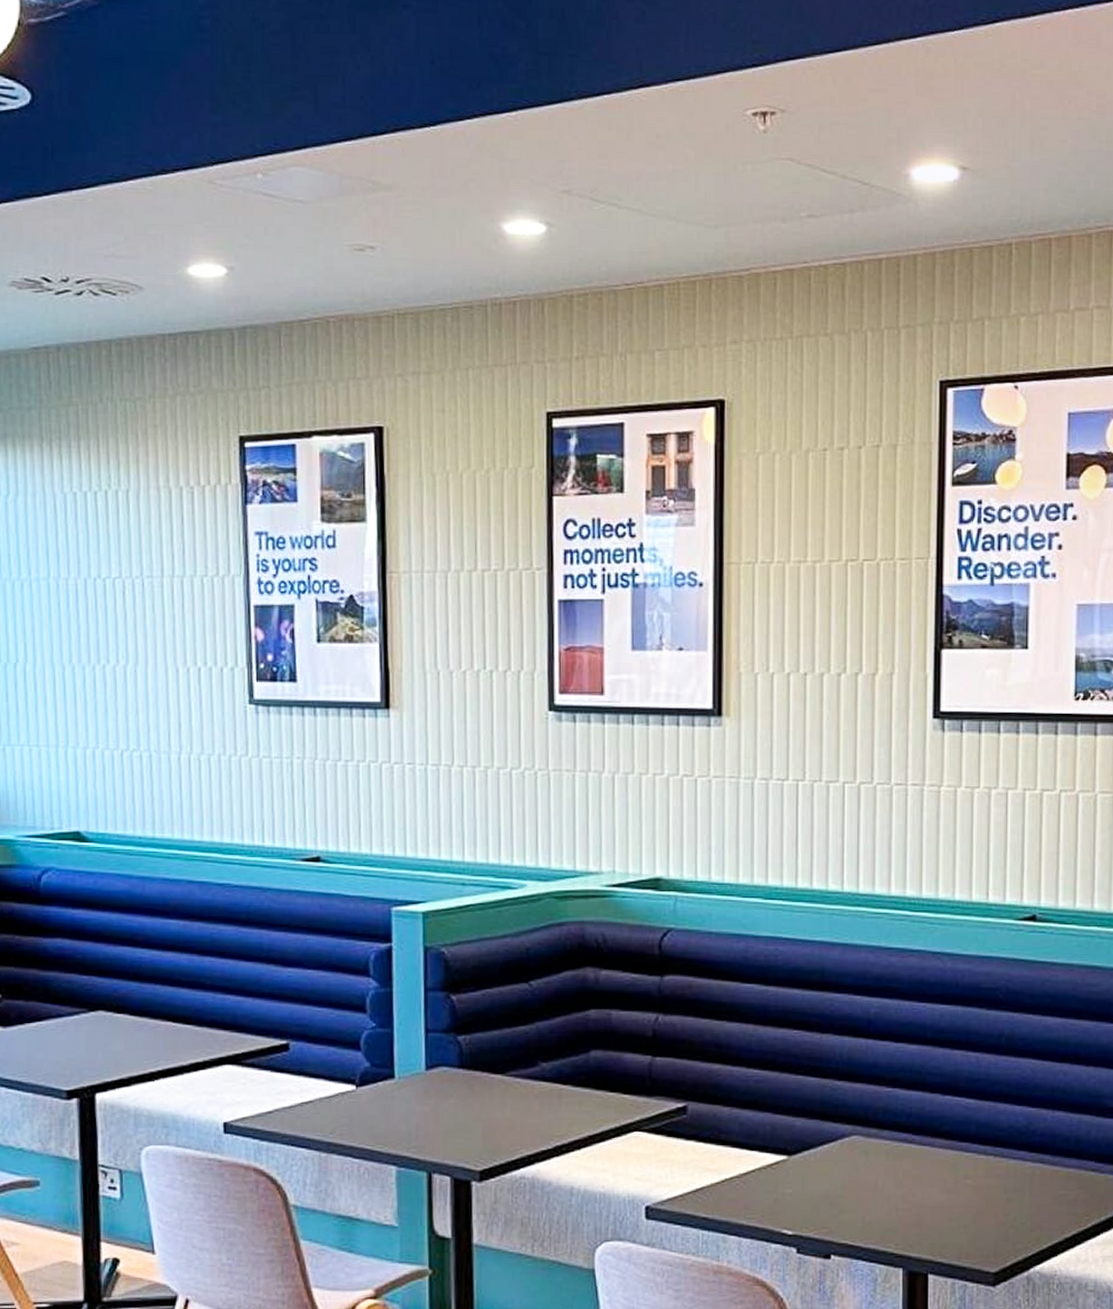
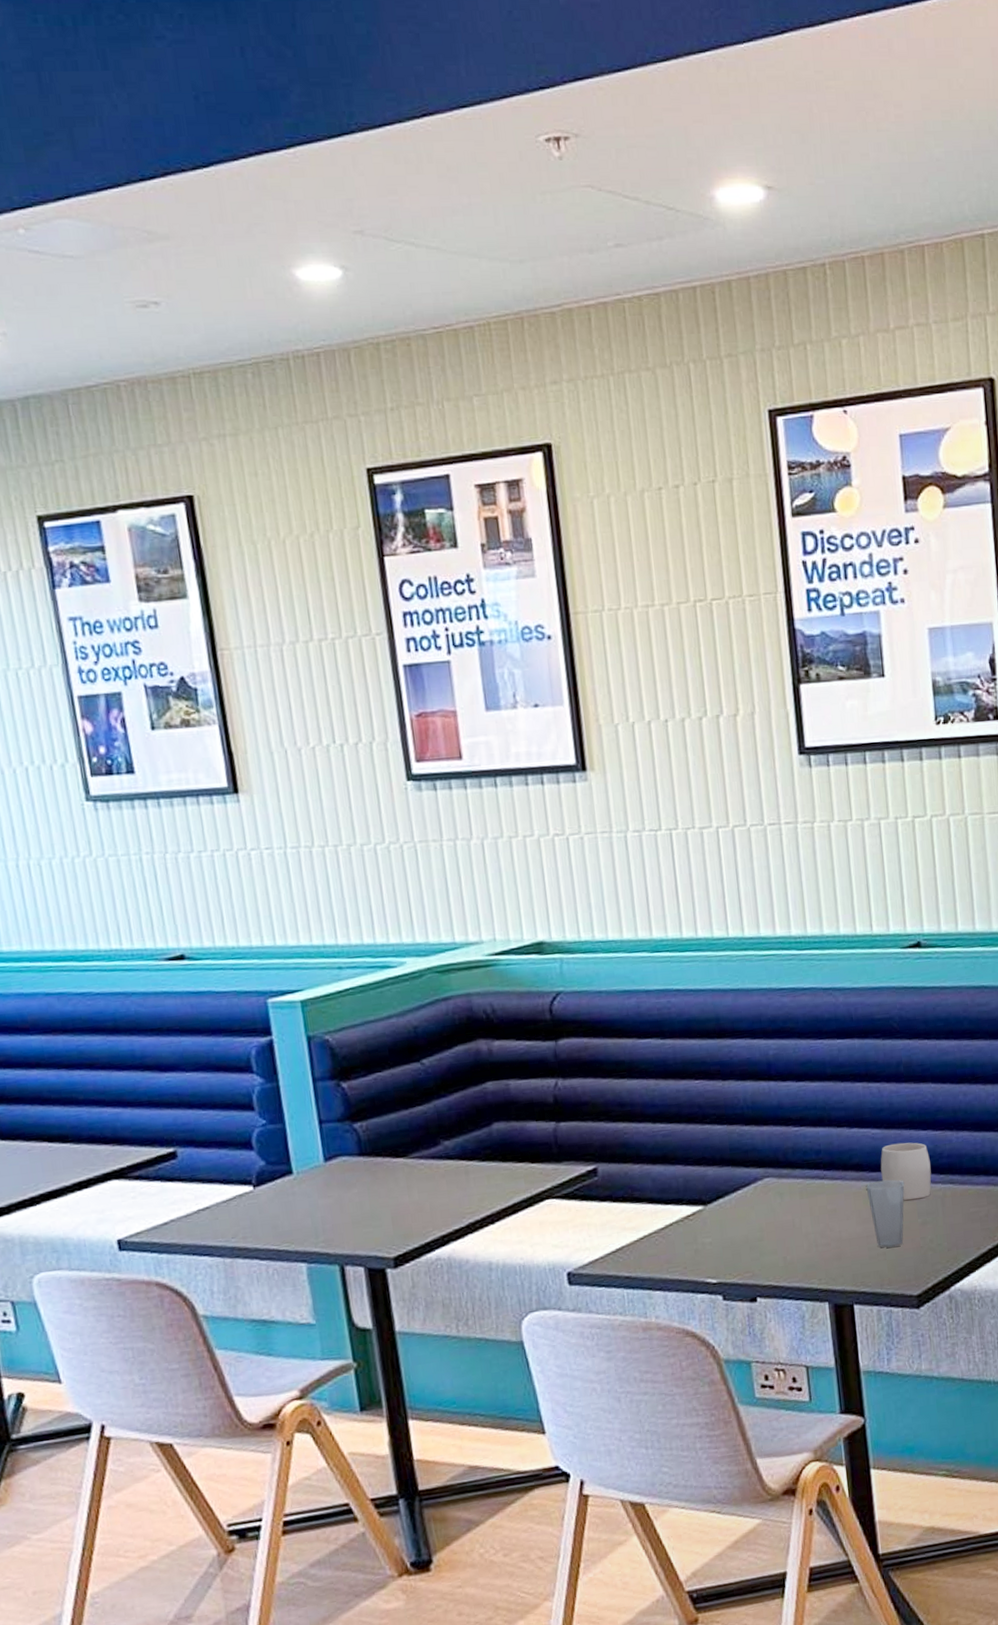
cup: none [955,1151,994,1221] -> present [867,1179,905,1248]
mug: none [971,1115,1022,1176] -> present [880,1142,932,1202]

